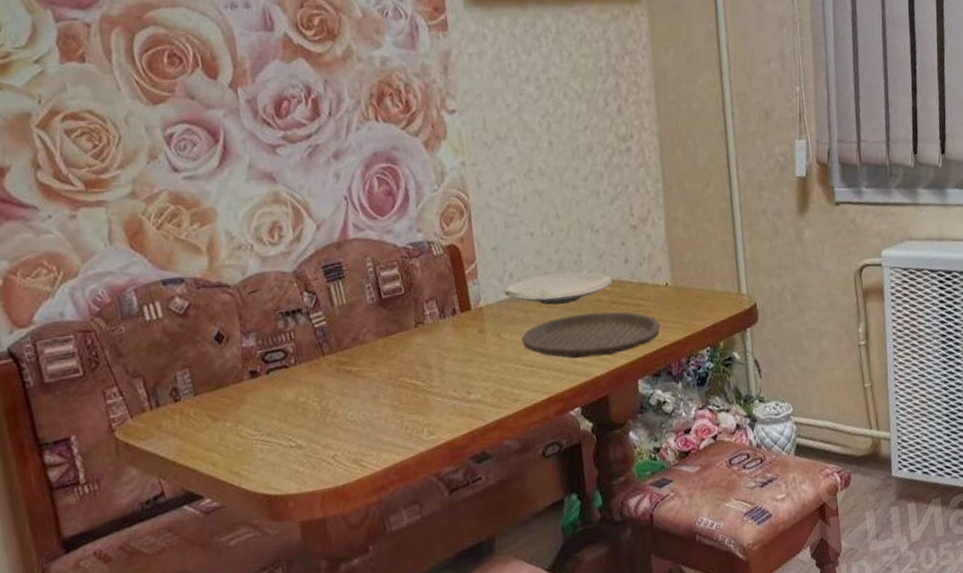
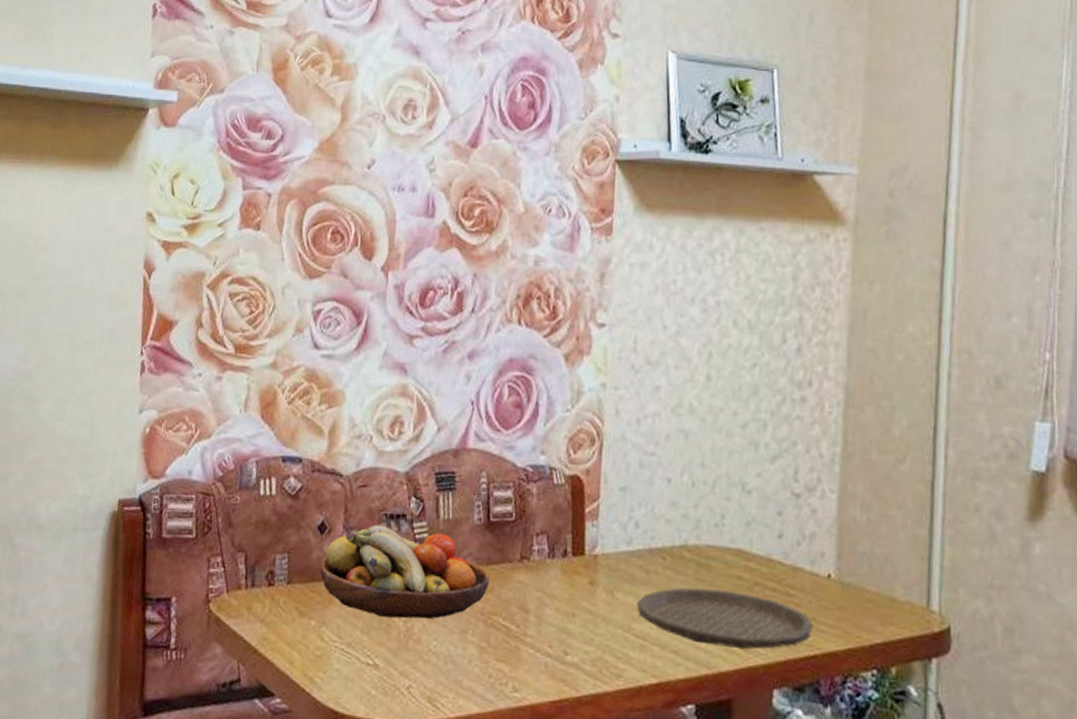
fruit bowl: none [224,318,392,404] -> present [319,524,490,619]
plate: present [504,272,612,305] -> none [625,532,759,573]

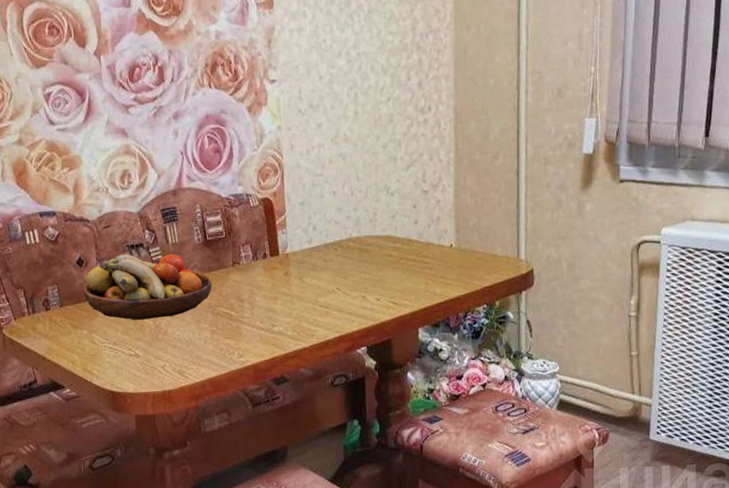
plate: present [636,587,813,649] -> none [320,266,442,305]

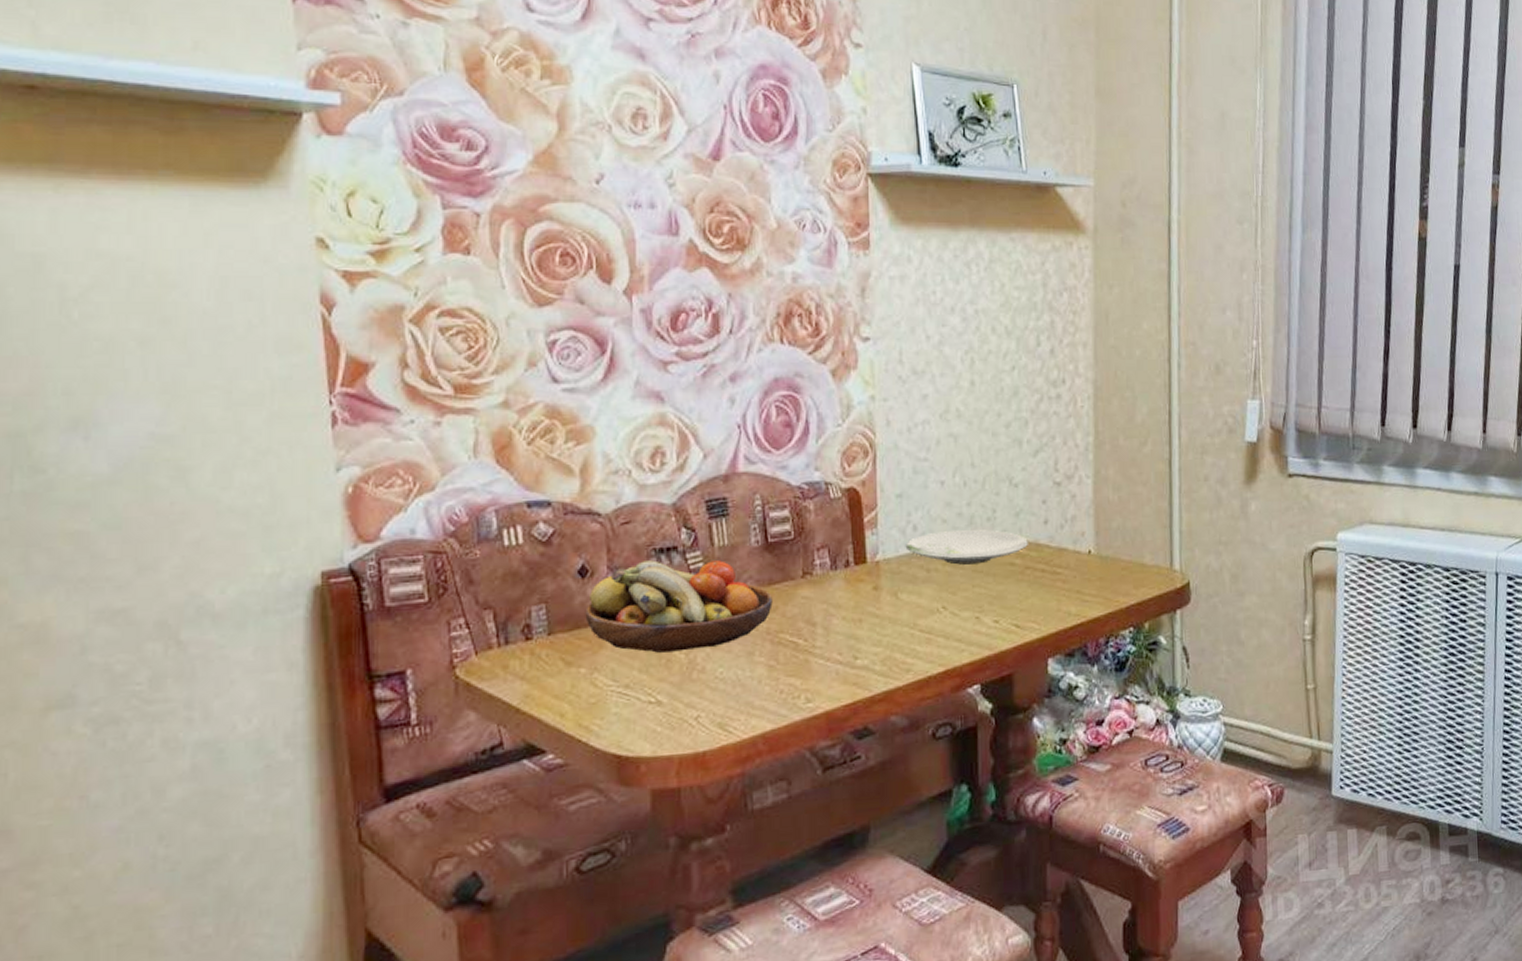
plate: none [307,229,402,256] -> present [905,530,1028,565]

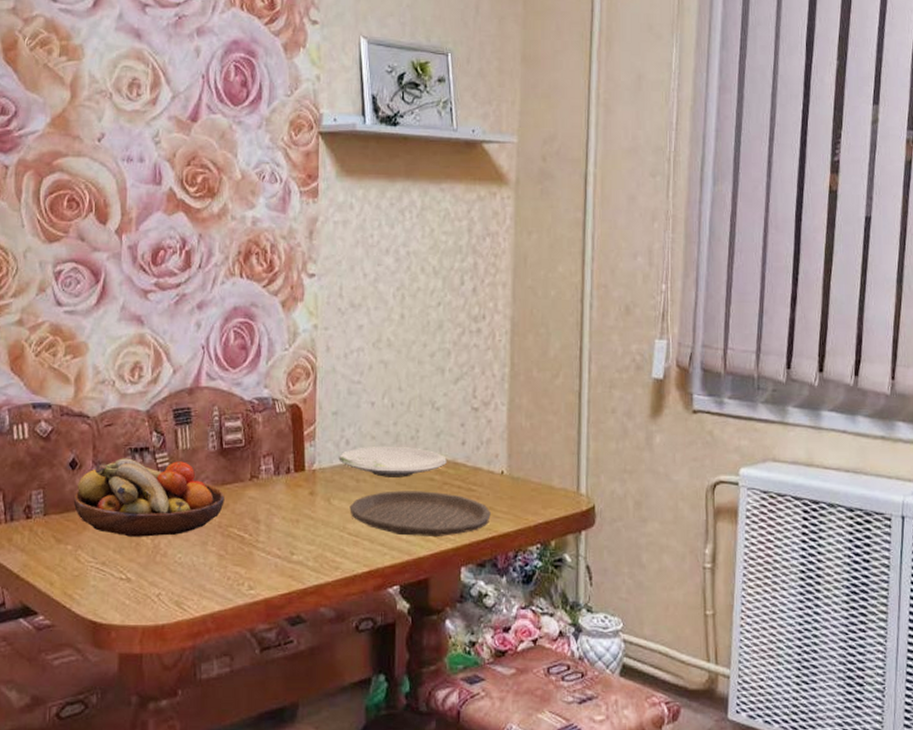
plate: none [920,577,1079,629] -> present [349,491,491,536]

